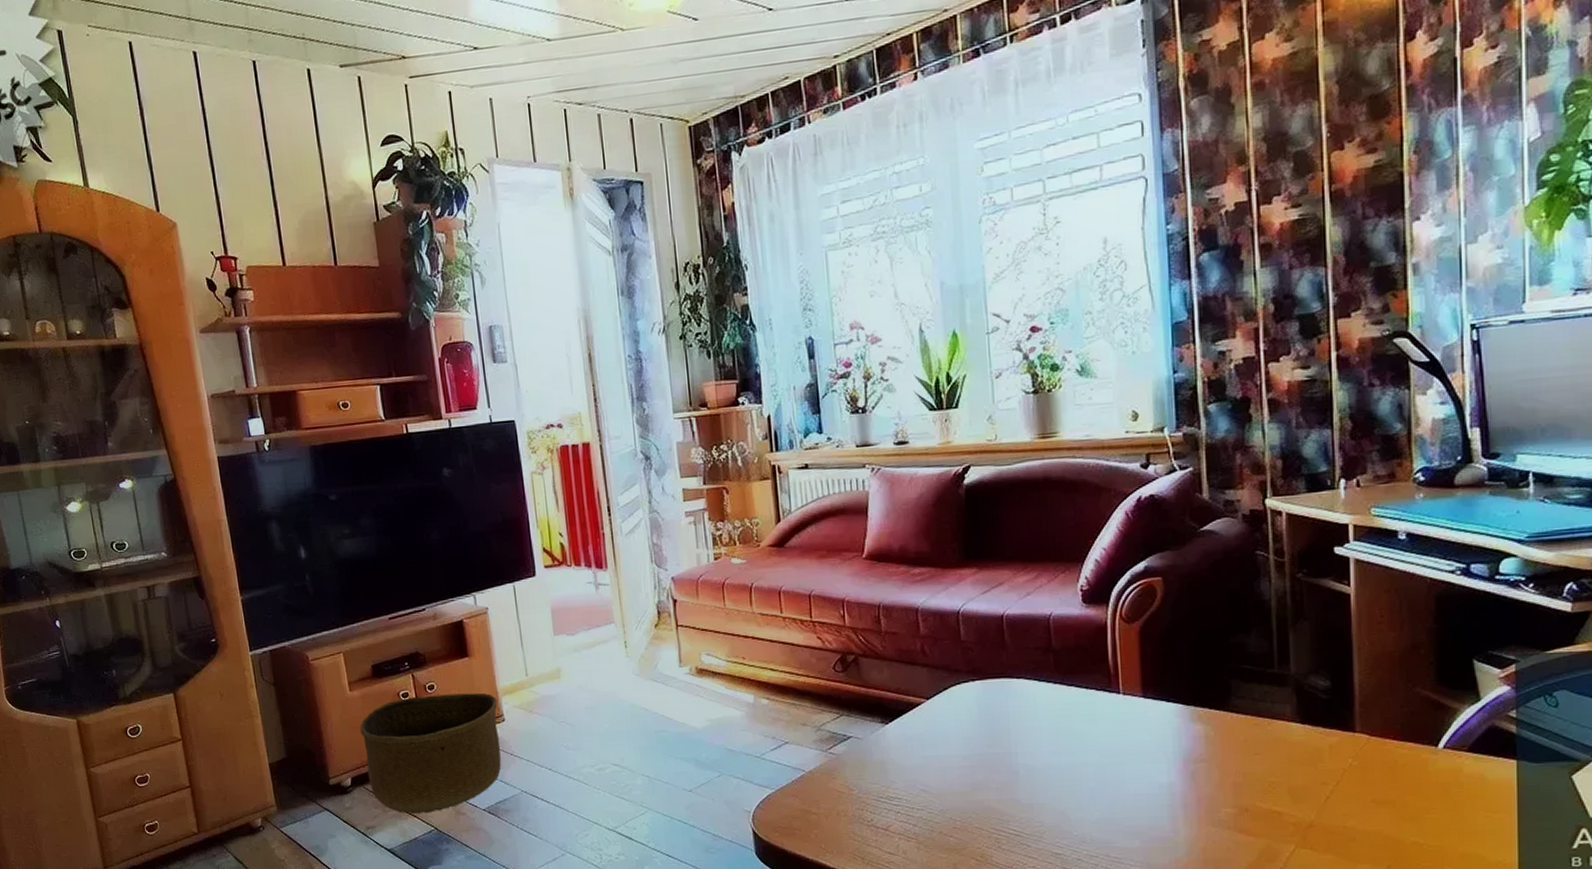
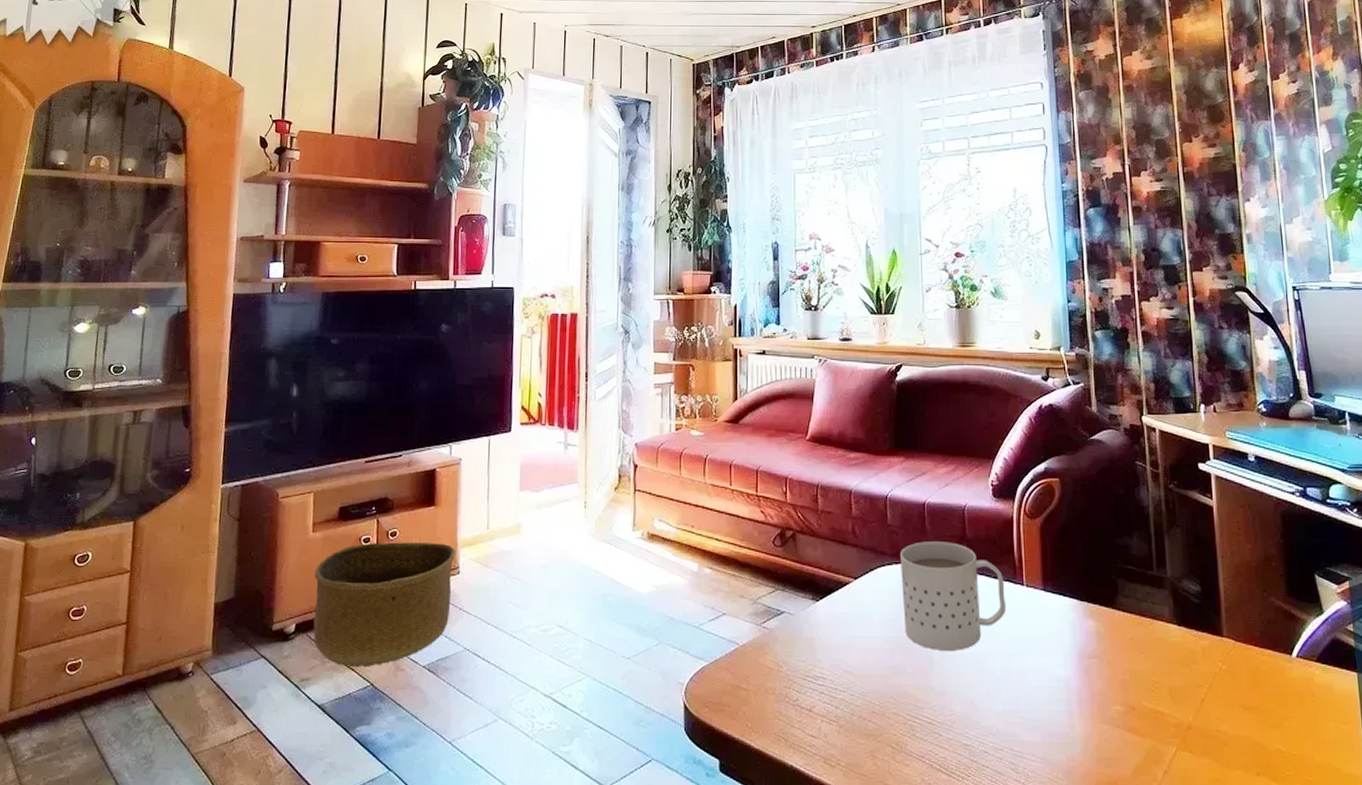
mug: none [977,654,1099,765] -> present [900,541,1006,651]

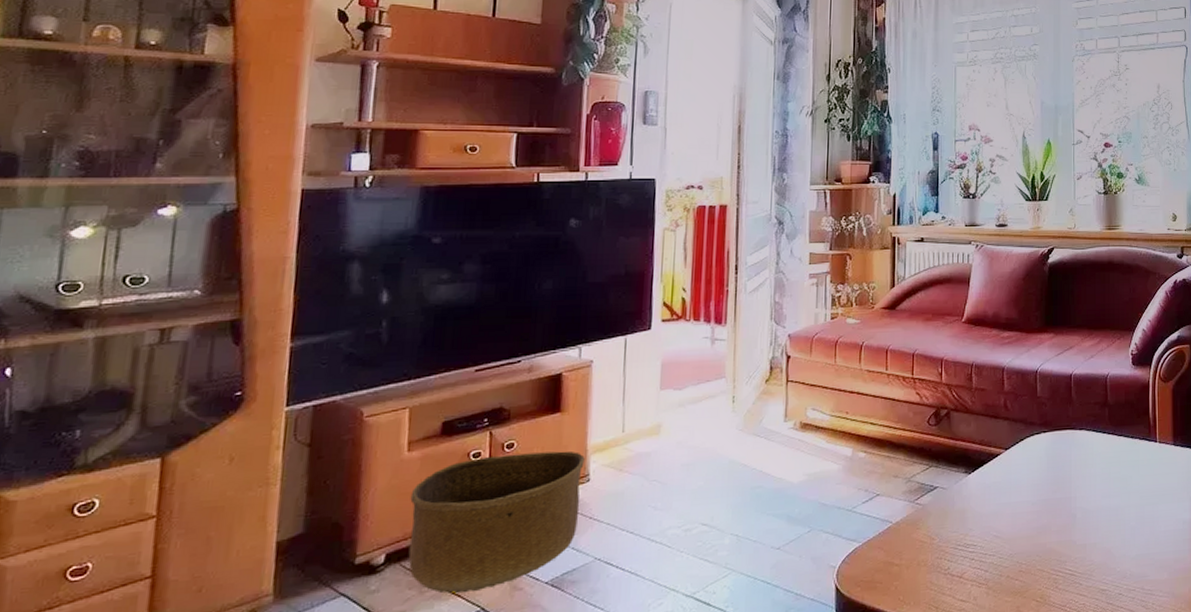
mug: present [900,541,1006,651] -> none [1048,408,1141,508]

